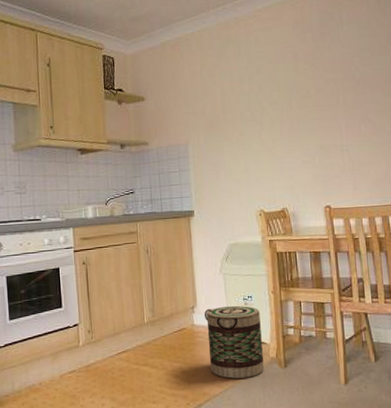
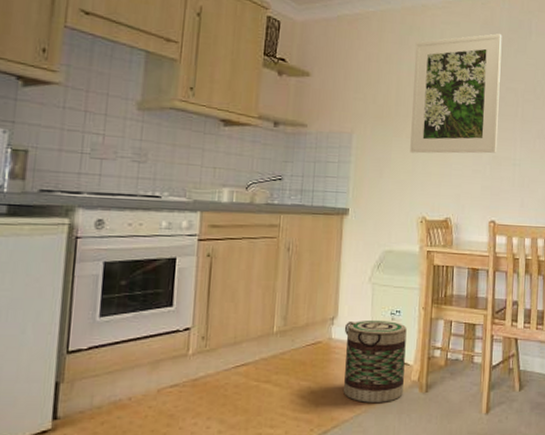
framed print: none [233,30,324,154] -> present [410,33,502,154]

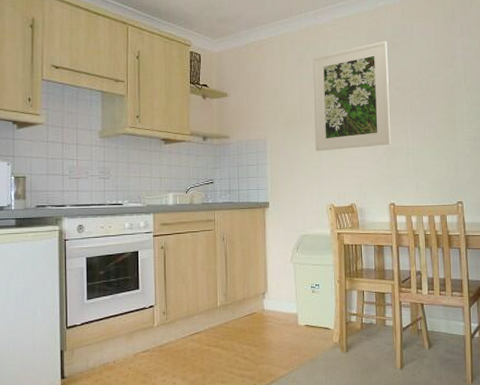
basket: present [344,319,407,403] -> none [274,292,328,361]

